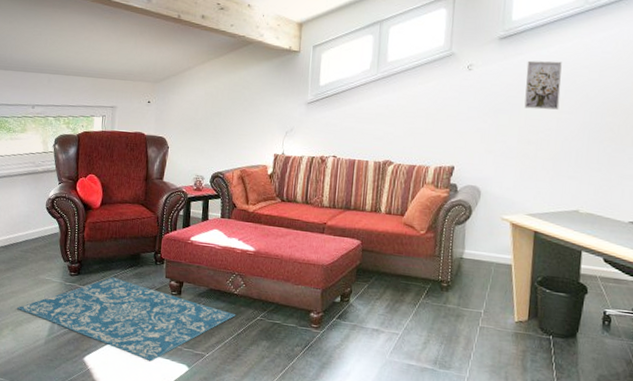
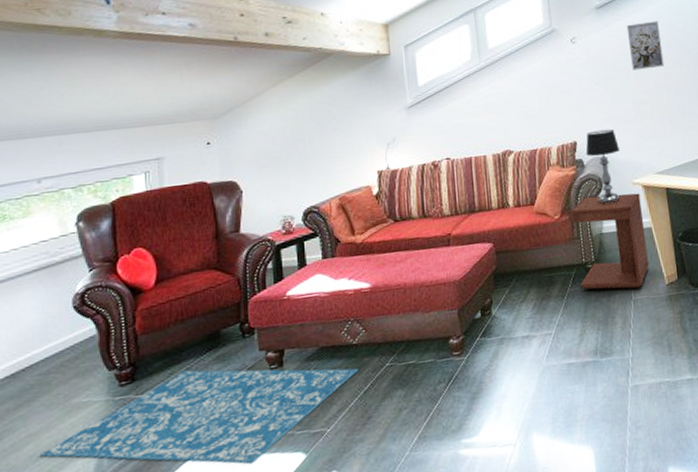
side table: none [432,220,507,317] -> present [570,193,649,290]
table lamp: none [461,159,495,233] -> present [585,129,619,204]

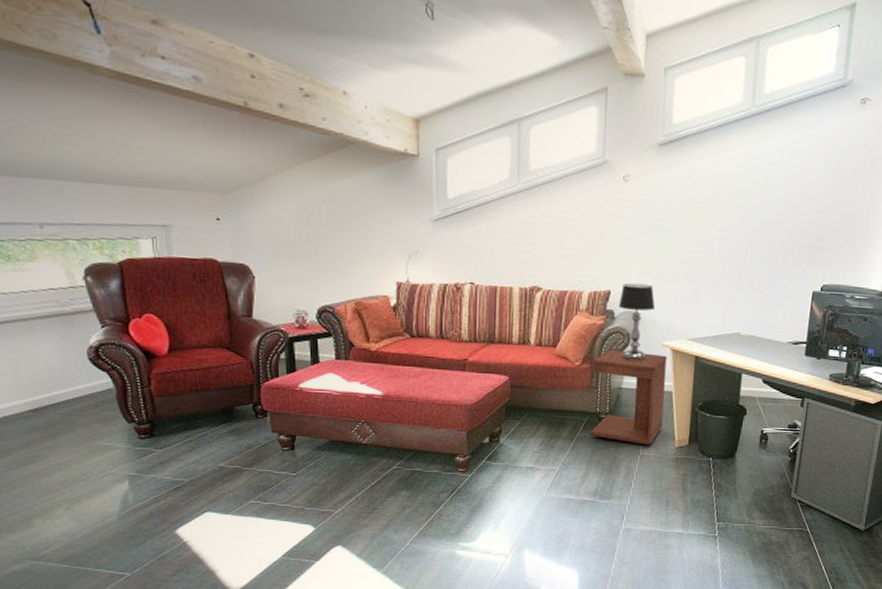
rug: present [39,368,359,464] -> none [69,436,367,526]
wall art: present [626,21,664,71] -> none [685,171,726,227]

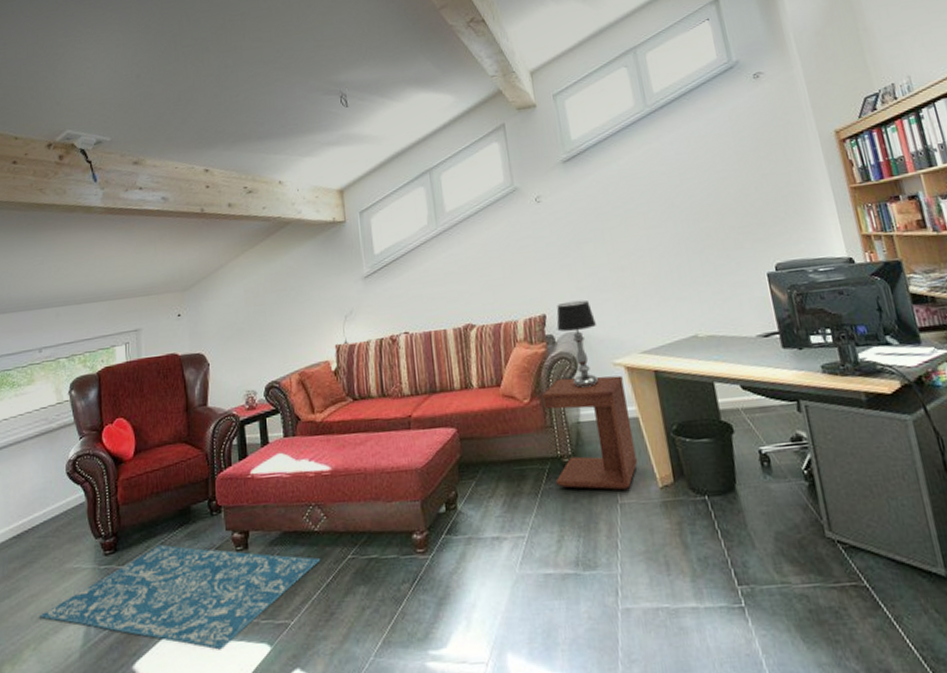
rug: none [69,436,367,526] -> present [39,544,321,650]

